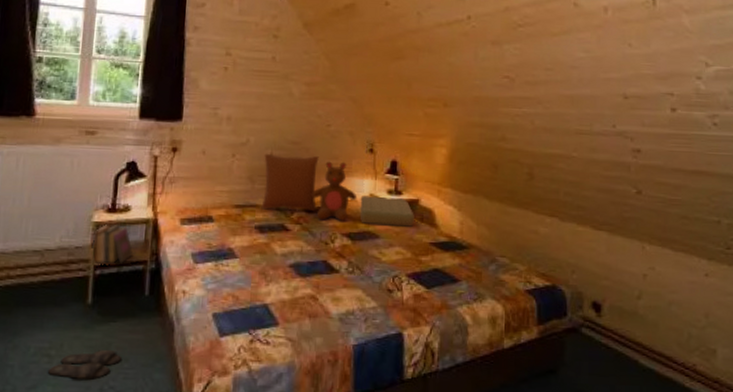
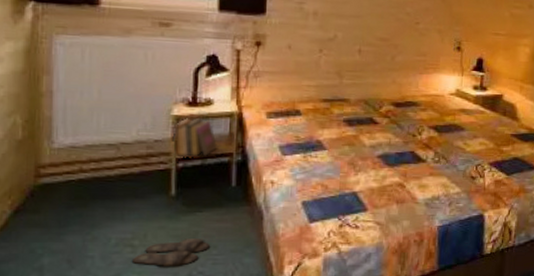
pillow: present [261,153,319,212] -> none [349,49,407,106]
teddy bear: present [312,161,358,221] -> none [400,58,445,115]
cushion: present [360,195,416,227] -> none [446,91,499,120]

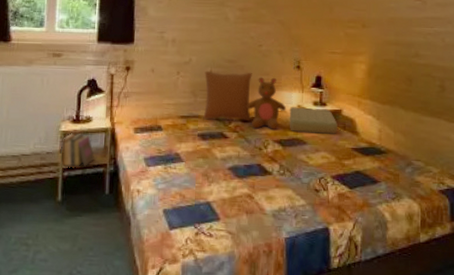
slippers: present [131,237,209,268] -> none [26,239,87,266]
pillow: none [349,49,407,106] -> present [203,70,252,121]
teddy bear: none [400,58,445,115] -> present [247,77,287,130]
cushion: none [446,91,499,120] -> present [289,107,339,134]

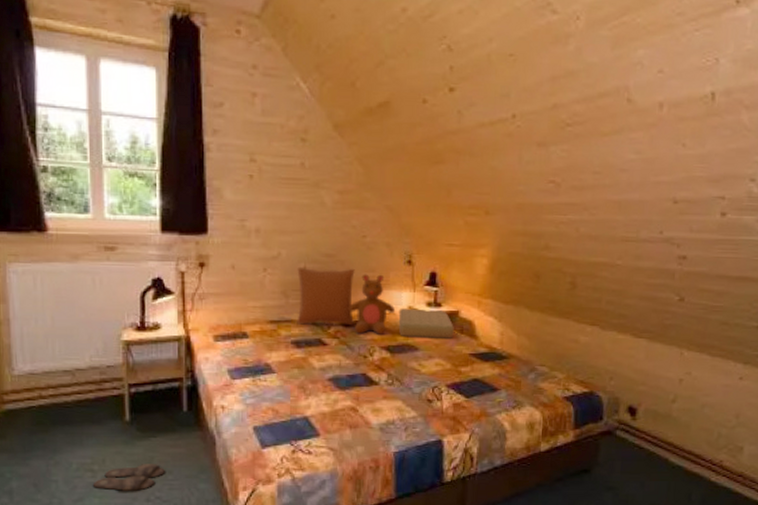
slippers: none [26,239,87,266] -> present [92,462,165,492]
books: present [61,133,94,166] -> none [125,343,167,381]

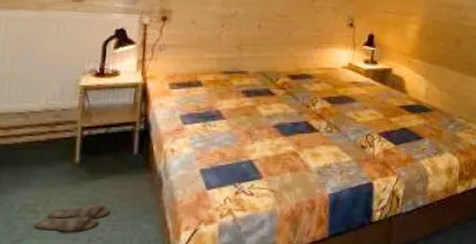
pillow: present [297,266,355,326] -> none [248,24,304,78]
teddy bear: present [349,274,396,334] -> none [296,33,338,87]
cushion: present [398,308,455,338] -> none [339,64,388,92]

